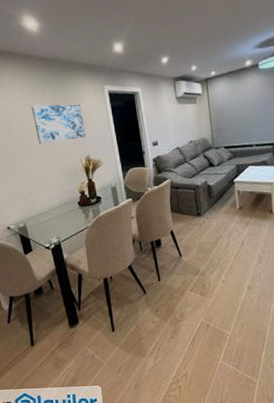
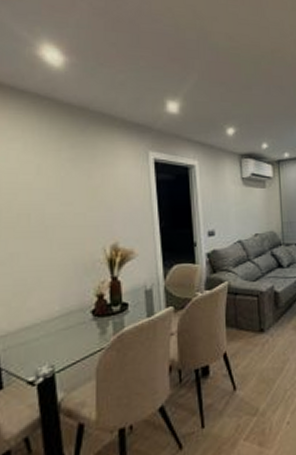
wall art: present [31,104,87,144] -> none [35,165,116,221]

